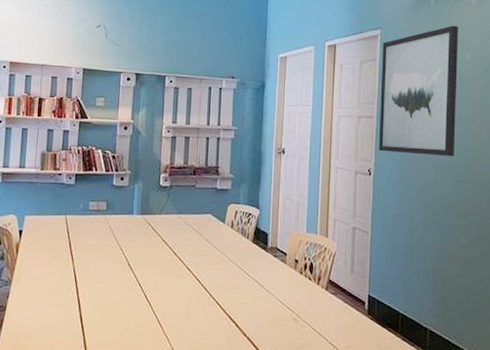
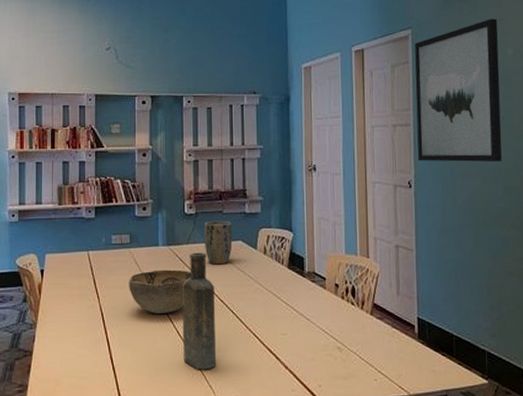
decorative bowl: none [102,236,162,278] -> present [129,269,192,313]
bottle: none [149,222,183,333] -> present [182,252,217,370]
plant pot: none [176,194,204,236] -> present [203,220,233,265]

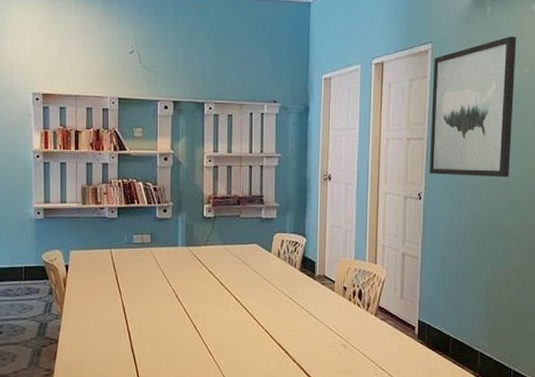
decorative bowl: present [129,269,192,313] -> none [149,268,209,309]
bottle: present [182,252,217,370] -> none [198,254,230,361]
plant pot: present [203,220,233,265] -> none [221,224,249,266]

